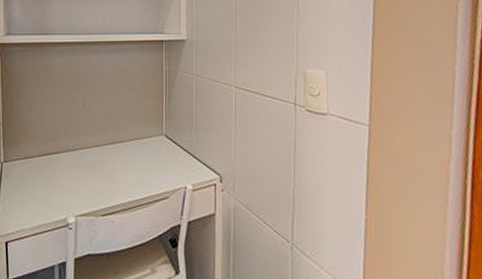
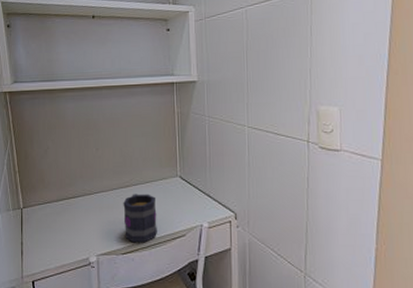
mug: none [106,151,141,204] -> present [123,194,157,243]

